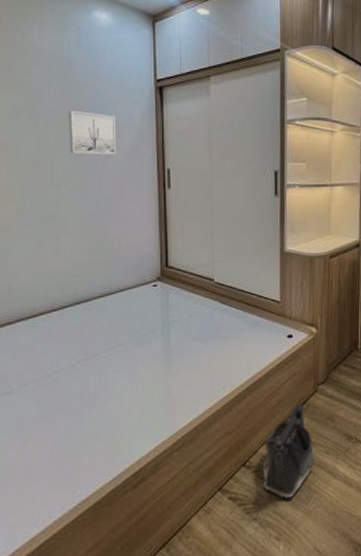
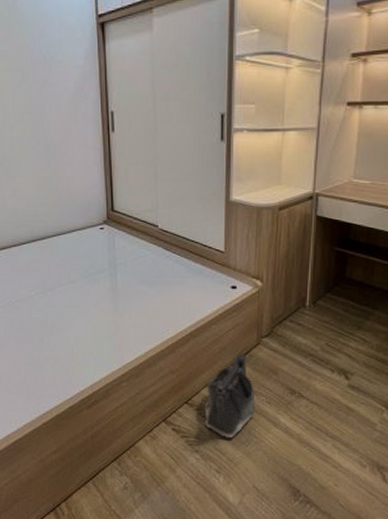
wall art: present [68,110,117,154] -> none [16,51,62,97]

